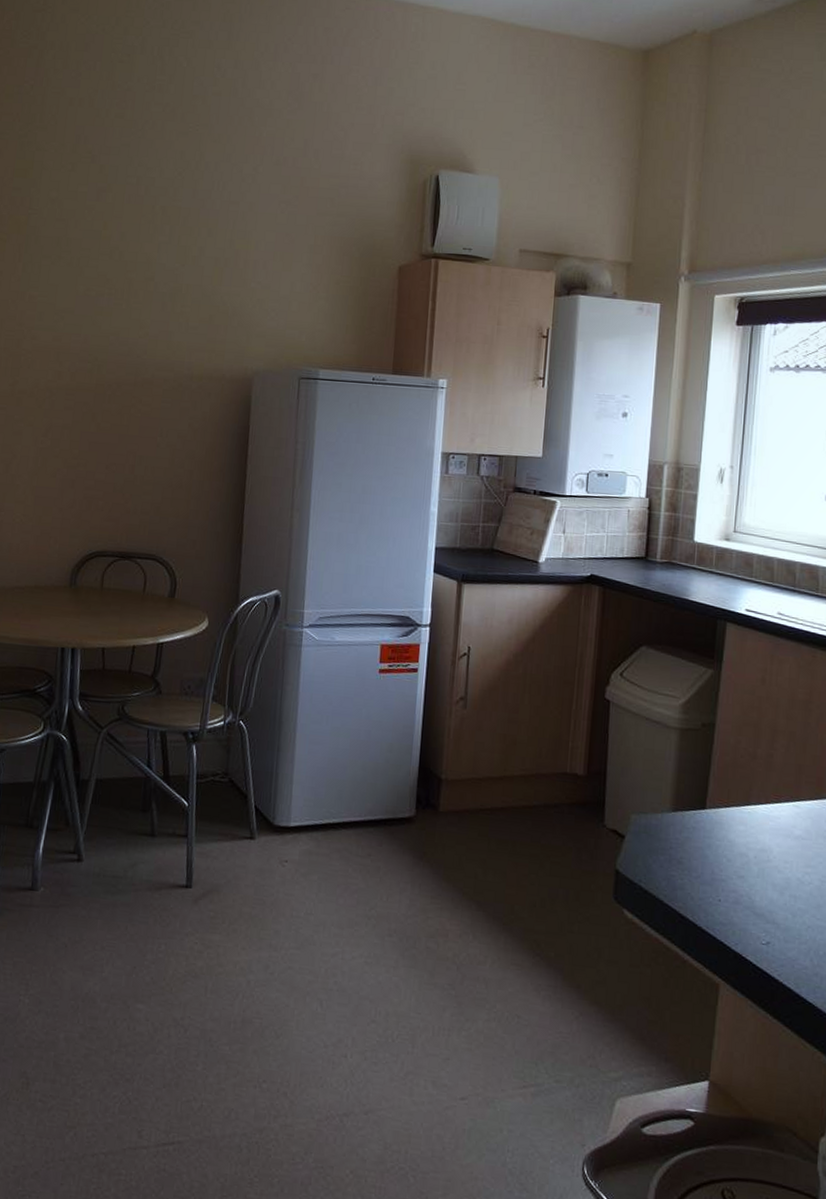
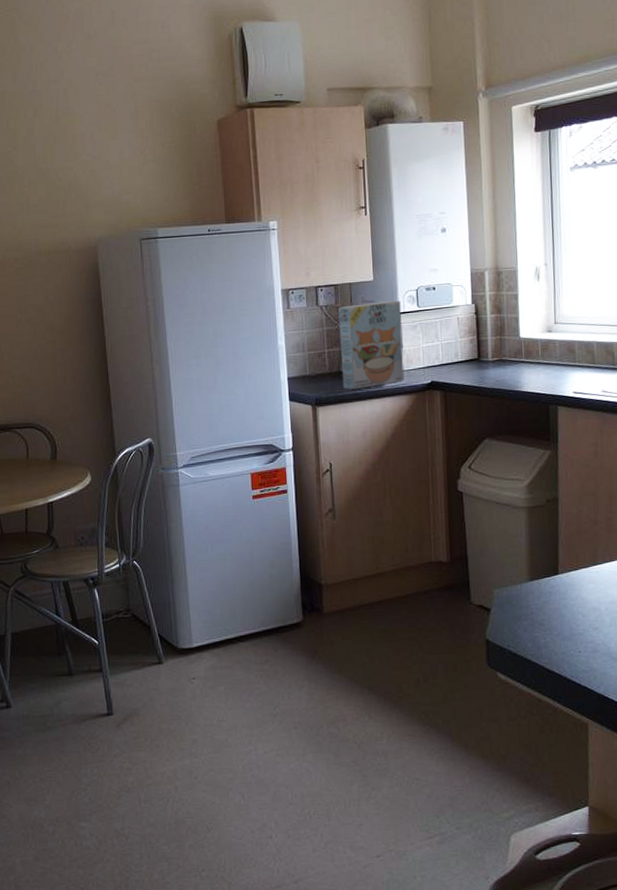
cereal box: none [493,479,569,571] -> present [338,300,405,389]

